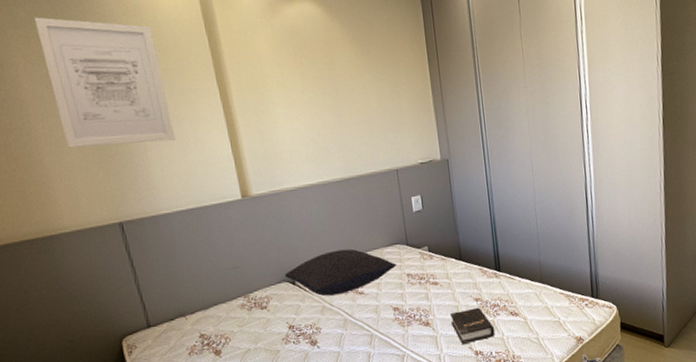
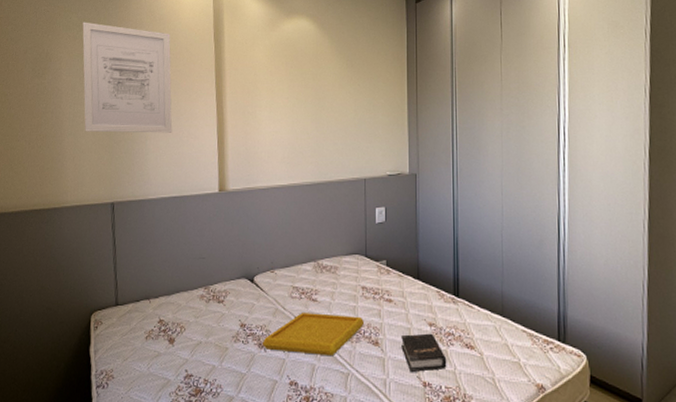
pillow: present [284,248,397,296] -> none [245,253,353,299]
serving tray: none [313,302,414,346] -> present [262,313,365,357]

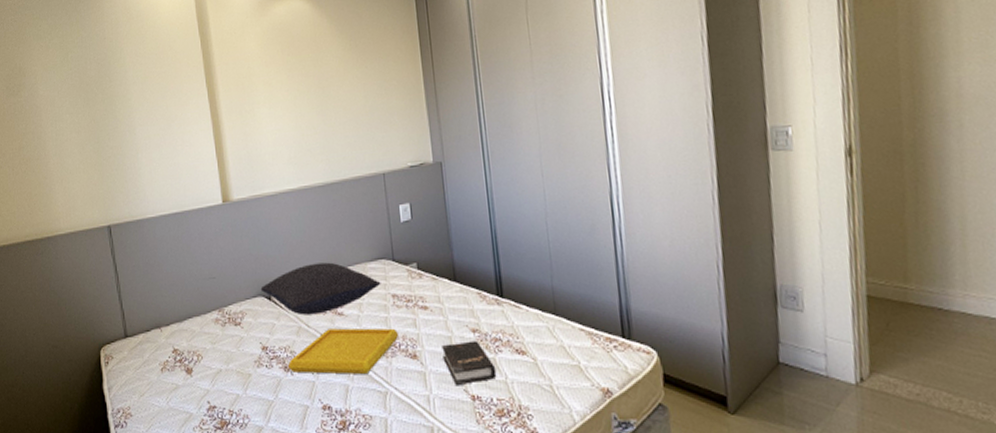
wall art: present [82,22,173,133] -> none [54,28,165,151]
pillow: none [245,253,353,299] -> present [260,262,381,315]

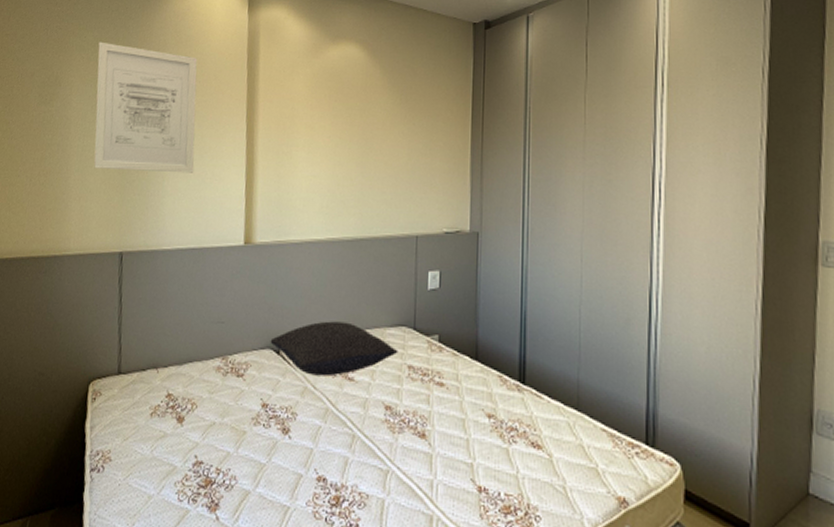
wall art: none [54,28,165,151] -> present [94,42,198,173]
serving tray: present [287,328,399,375] -> none [286,393,410,449]
hardback book: present [442,340,497,385] -> none [453,426,508,473]

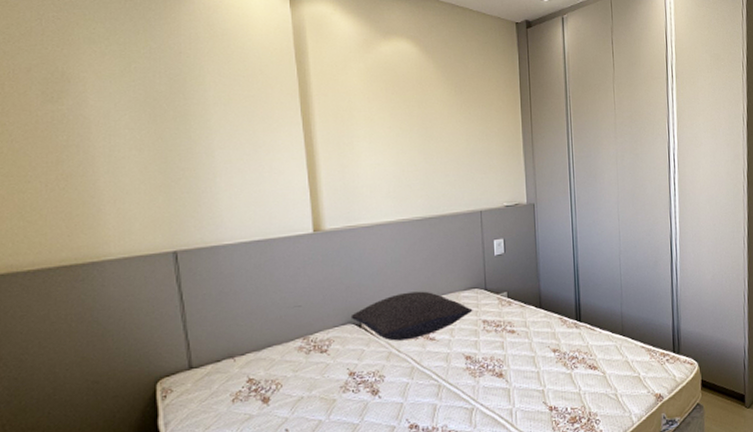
wall art: present [94,42,198,173] -> none [113,34,249,169]

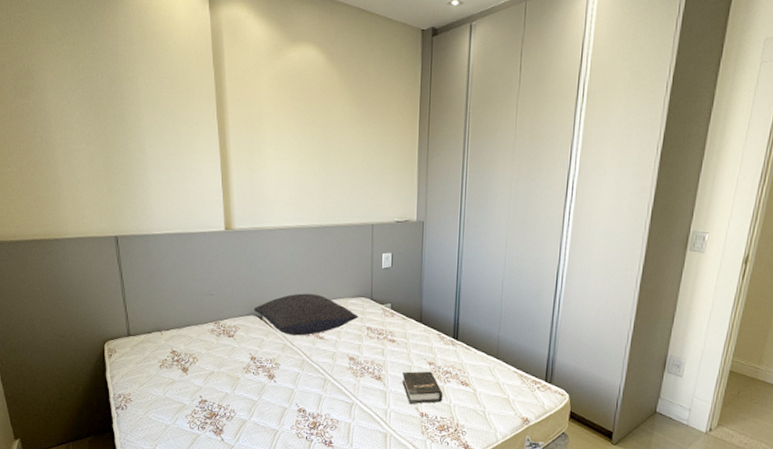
hardback book: none [526,359,572,398] -> present [402,371,443,404]

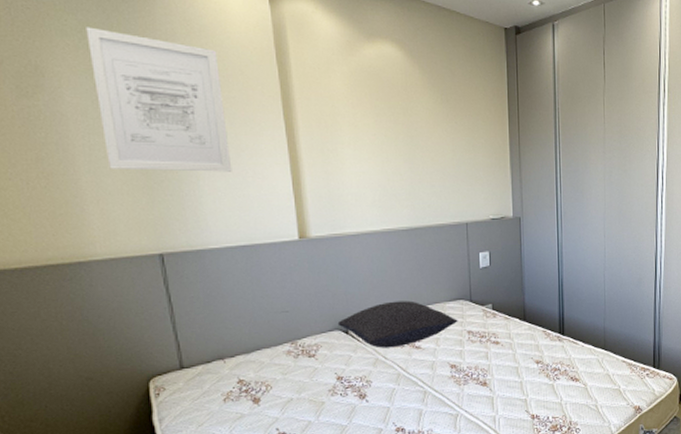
wall art: none [65,34,173,166] -> present [86,27,232,172]
hardback book: present [402,371,443,404] -> none [509,370,554,407]

